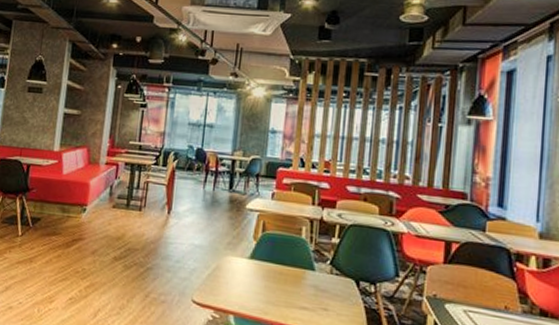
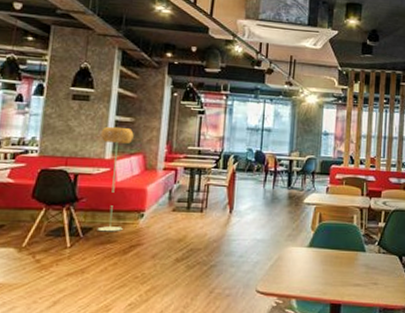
floor lamp: none [44,119,80,224] -> present [97,126,134,232]

